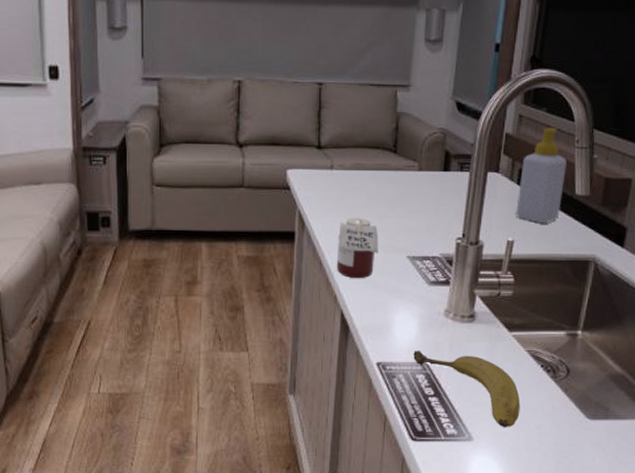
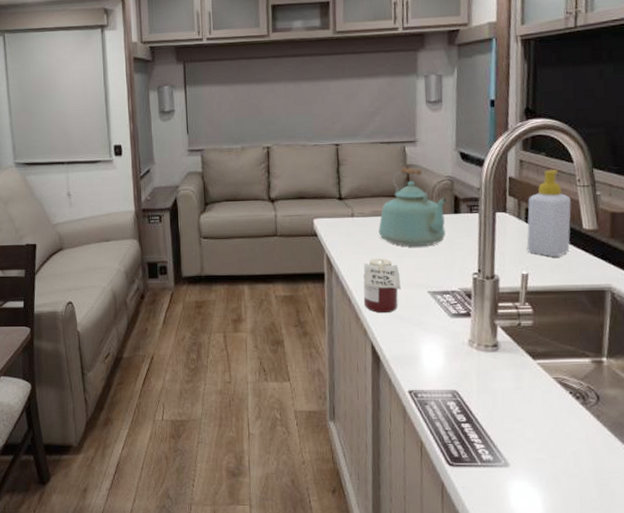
kettle: none [359,115,437,207] -> present [378,167,447,247]
fruit: present [413,351,521,428] -> none [443,379,554,454]

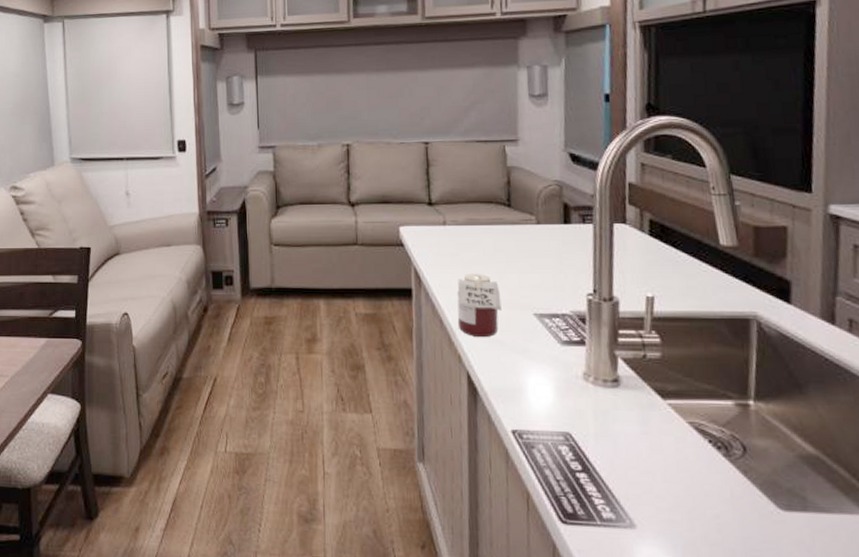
kettle: present [378,167,447,247] -> none [475,169,555,261]
soap bottle: present [527,170,571,257] -> none [651,175,705,278]

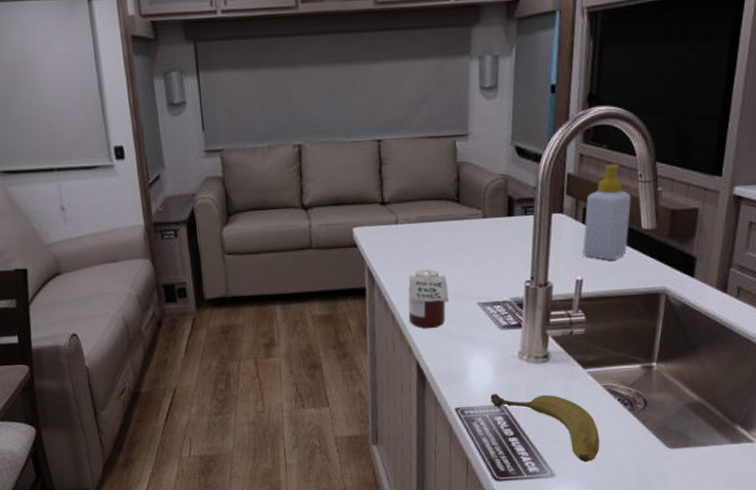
fruit: none [552,418,691,515] -> present [491,394,600,463]
soap bottle: none [651,175,705,278] -> present [583,164,631,260]

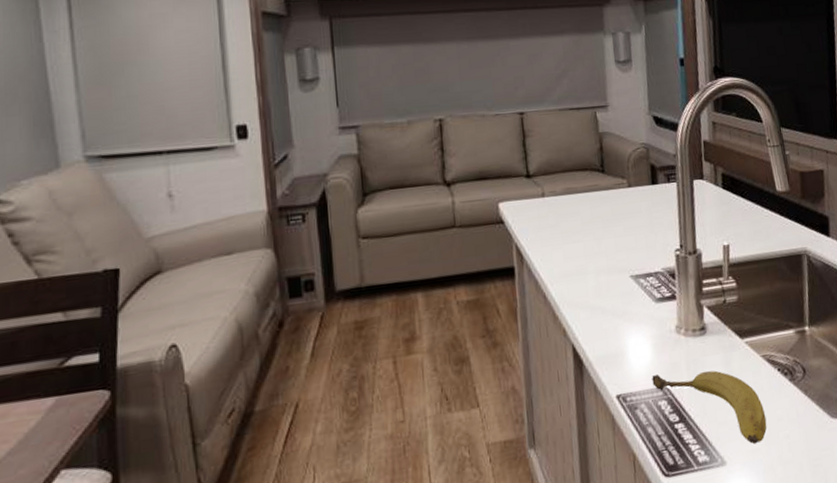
jar: present [408,269,449,329] -> none [559,242,601,308]
soap bottle: present [583,164,631,260] -> none [723,130,767,224]

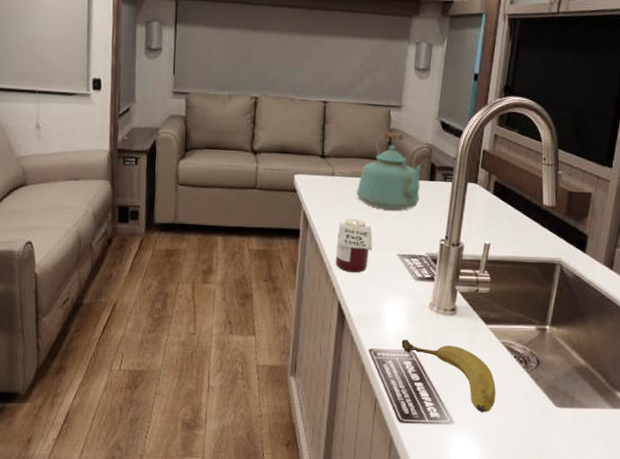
jar: none [559,242,601,308] -> present [335,219,373,273]
kettle: none [573,135,644,226] -> present [357,131,424,210]

